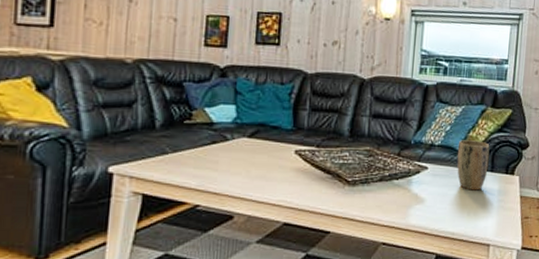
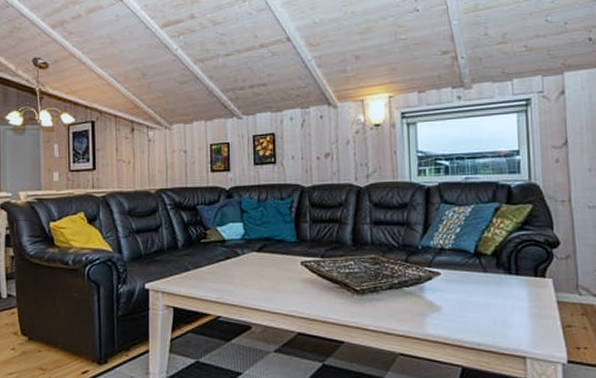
plant pot: present [456,140,490,191] -> none [472,241,512,296]

